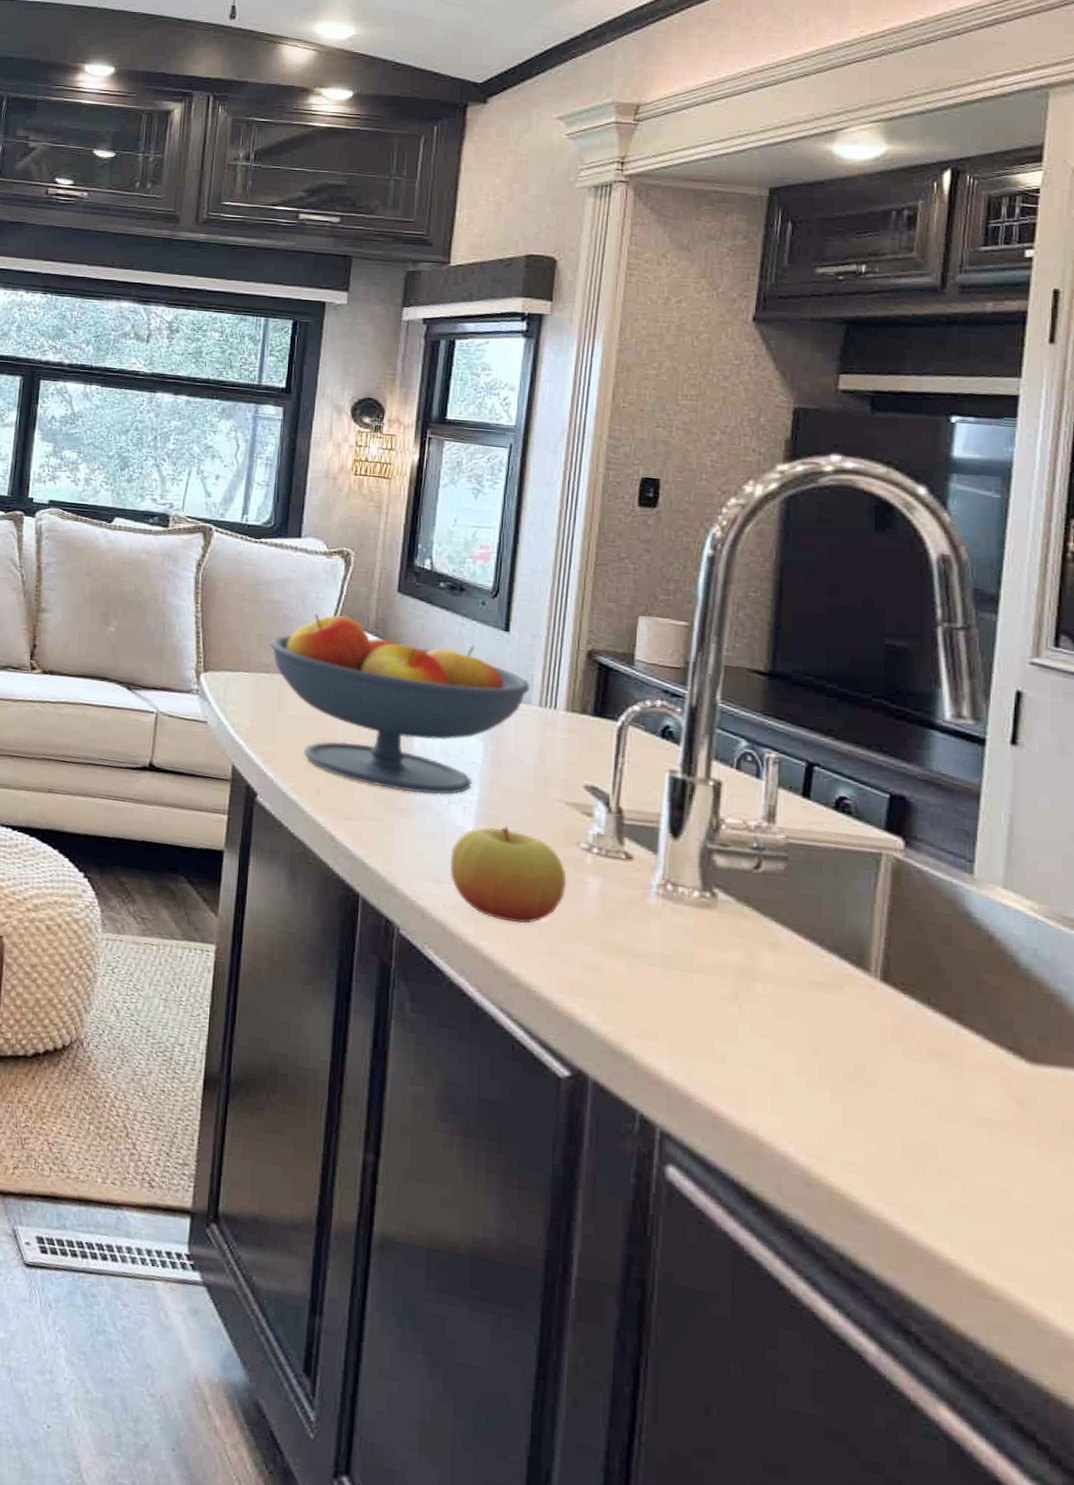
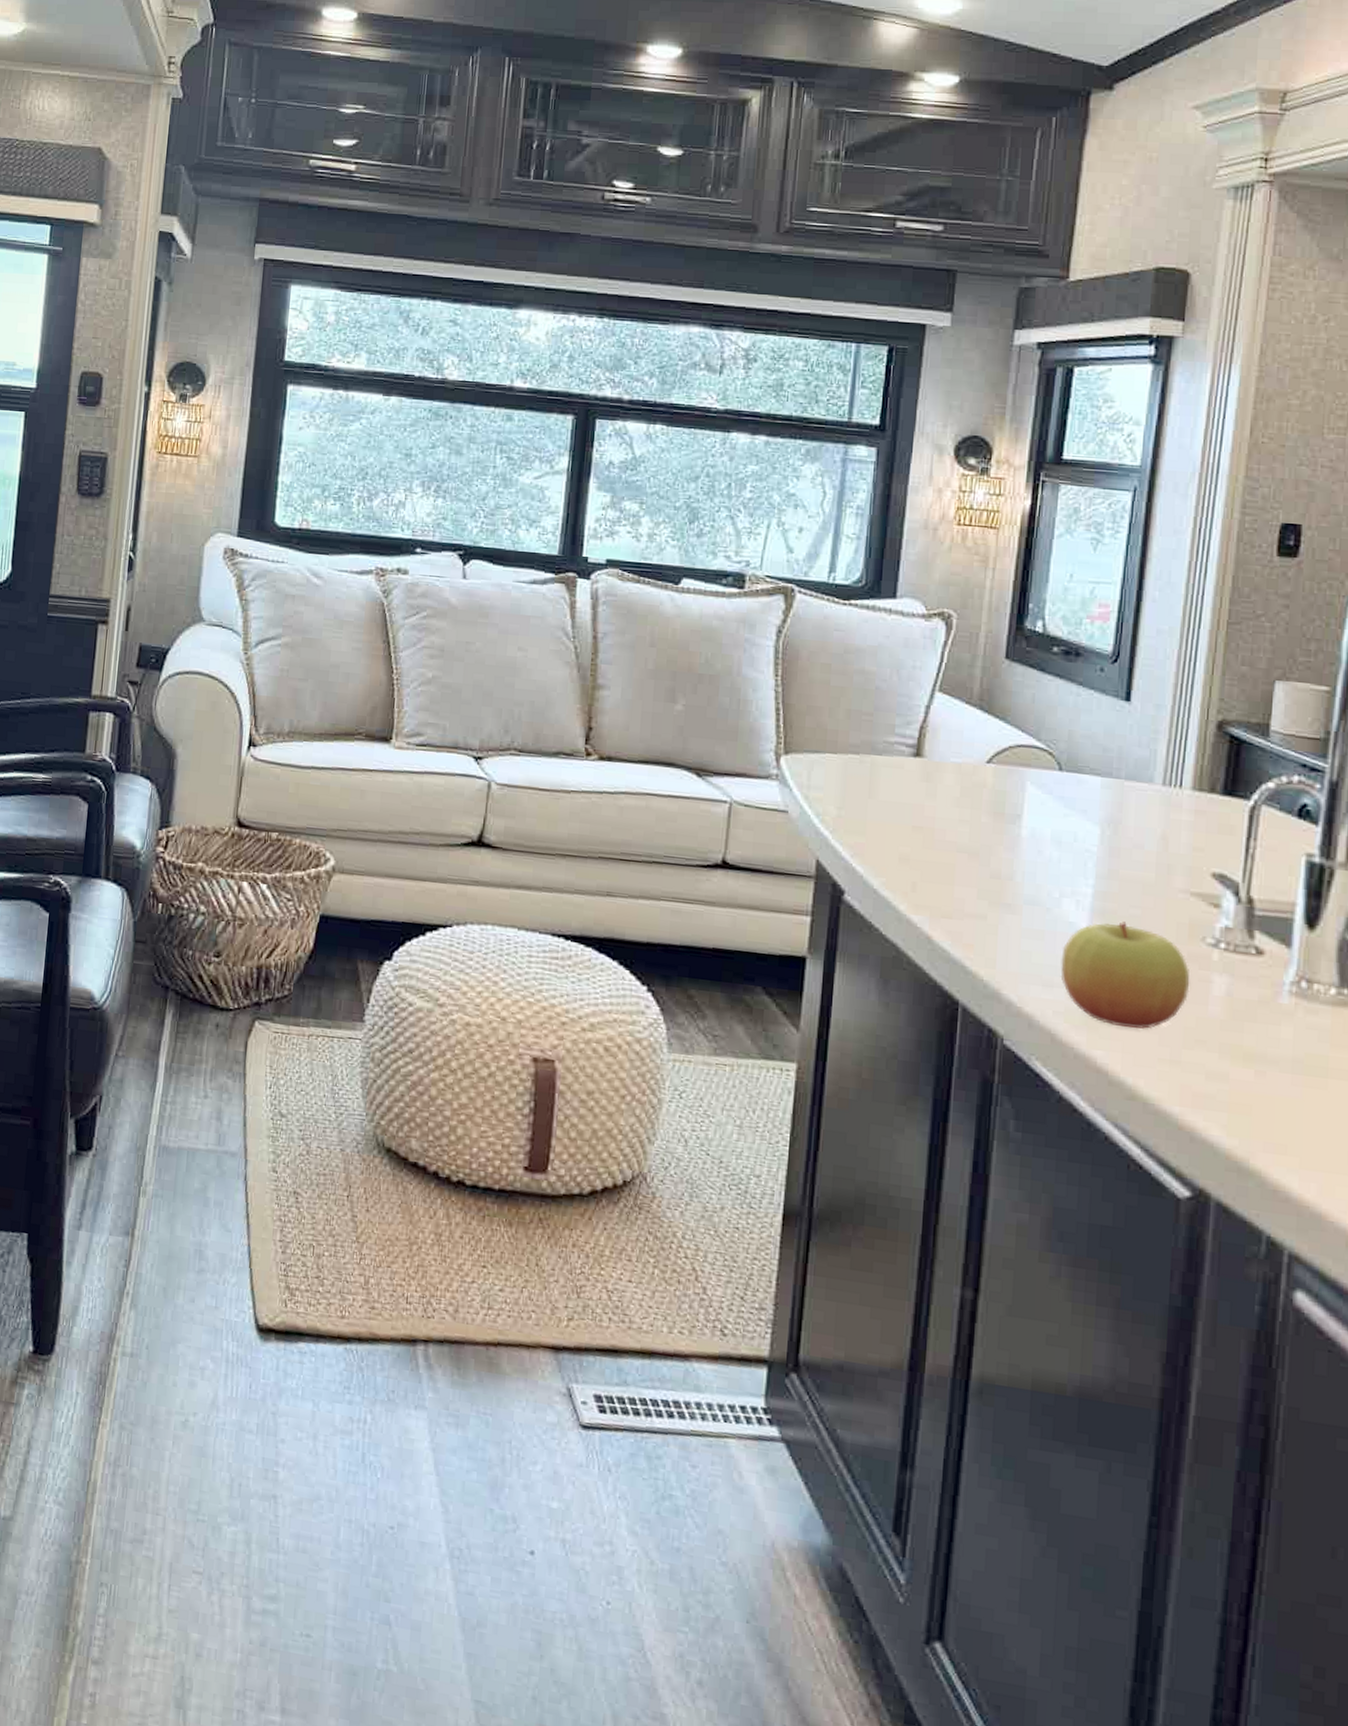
fruit bowl: present [270,613,530,795] -> none [860,684,1152,887]

